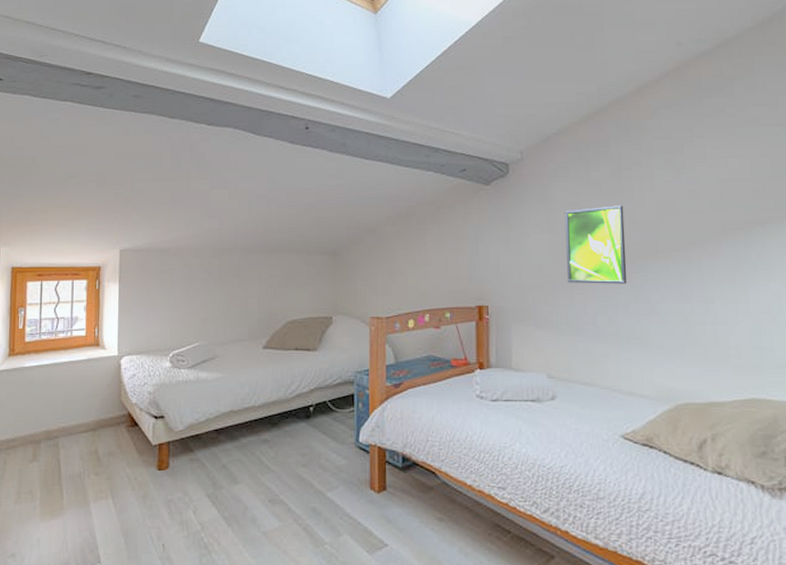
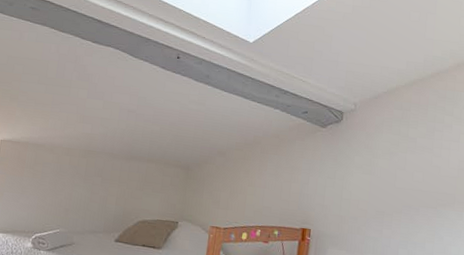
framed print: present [564,205,628,284] -> none [379,158,432,225]

